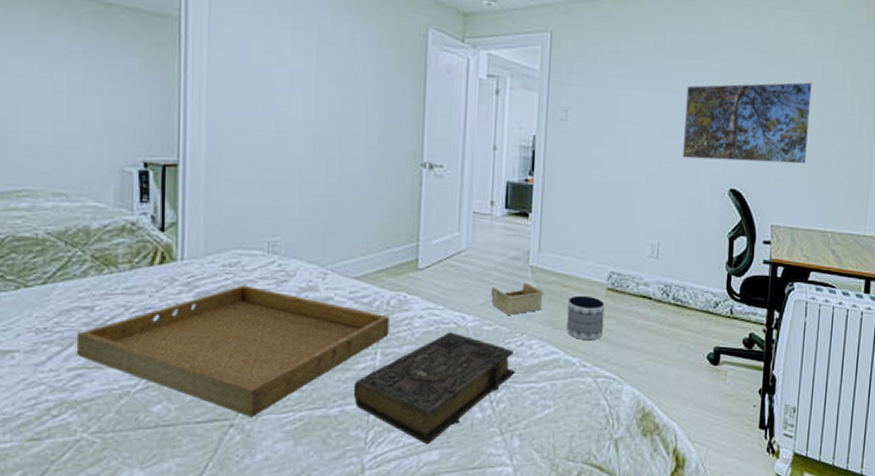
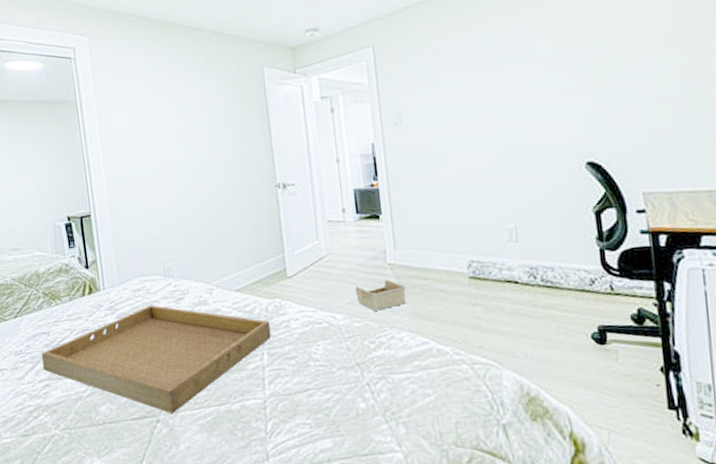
book: present [353,332,515,445] -> none [248,330,391,434]
planter: present [567,295,605,341] -> none [431,286,472,329]
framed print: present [682,82,813,164] -> none [520,36,673,139]

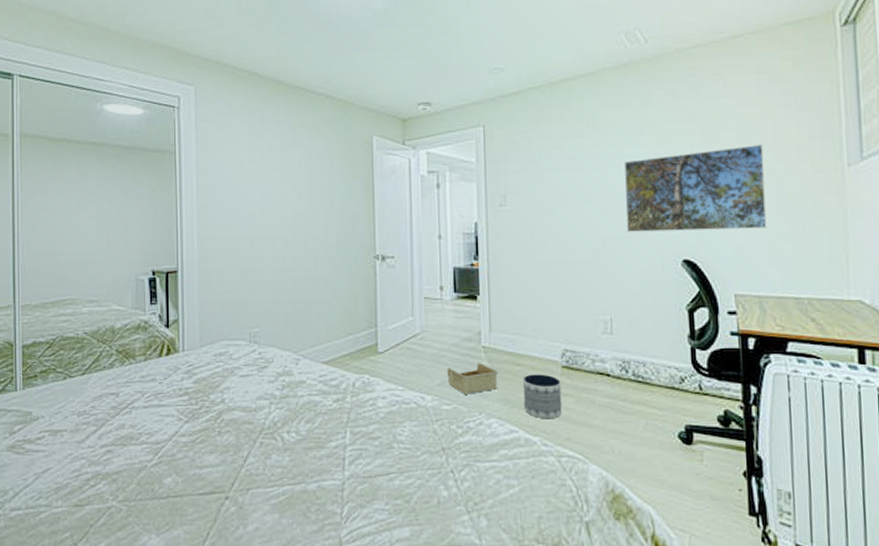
tray: present [41,305,271,413] -> none [107,372,356,490]
planter: none [431,286,472,329] -> present [524,374,562,419]
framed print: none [520,36,673,139] -> present [624,144,766,232]

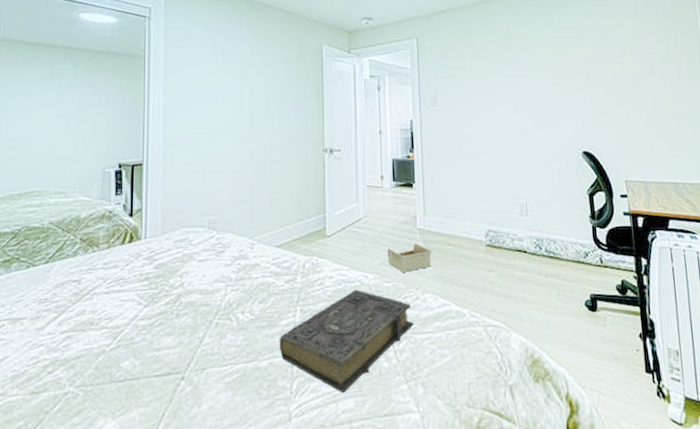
book: none [327,412,477,522] -> present [279,289,414,394]
planter: present [524,374,562,419] -> none [454,252,487,293]
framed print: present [624,144,766,232] -> none [533,57,647,128]

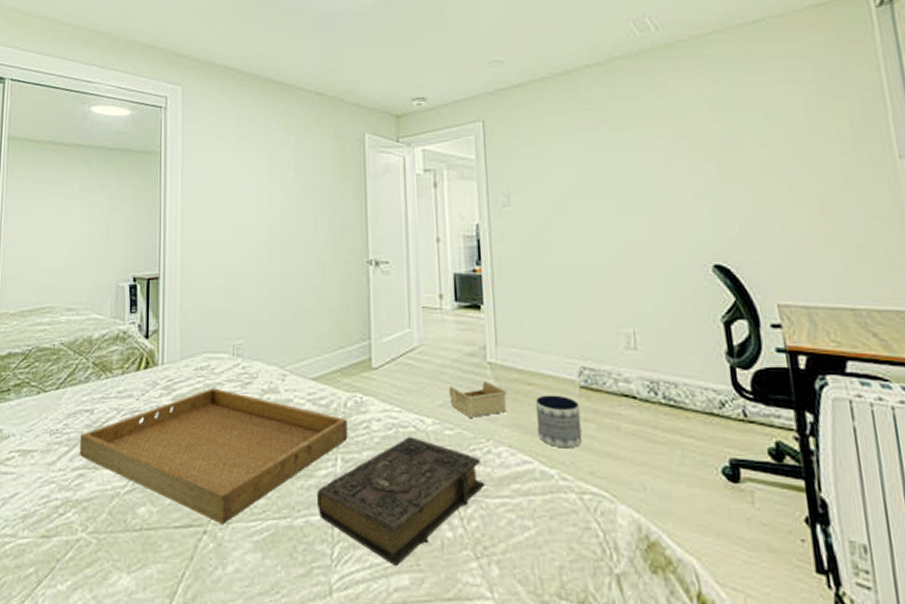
tray: none [67,257,306,370] -> present [79,388,348,524]
planter: none [454,252,487,293] -> present [536,395,583,449]

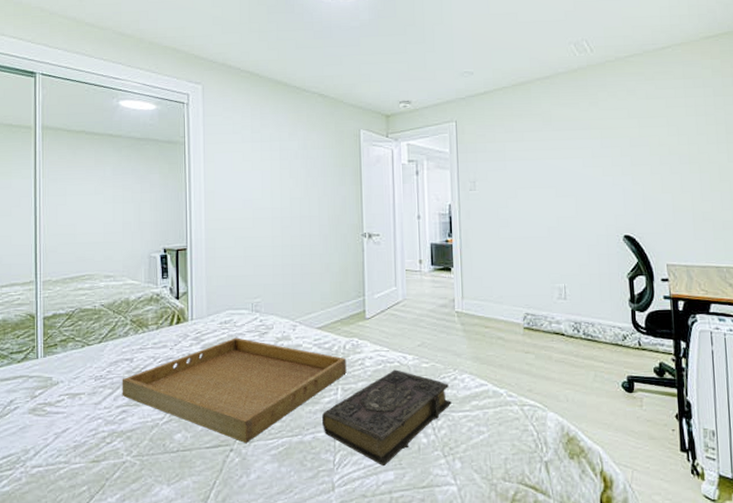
storage bin: present [449,382,508,417] -> none [426,326,471,354]
planter: present [536,395,583,449] -> none [491,334,524,374]

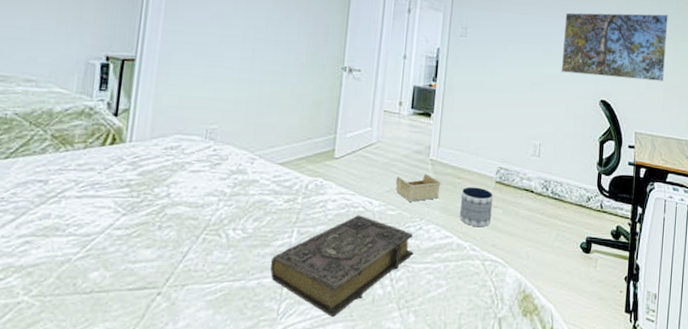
tray: present [122,337,347,443] -> none [27,166,307,286]
storage bin: none [426,326,471,354] -> present [395,174,442,202]
planter: none [491,334,524,374] -> present [460,187,493,227]
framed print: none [575,138,692,212] -> present [561,12,668,81]

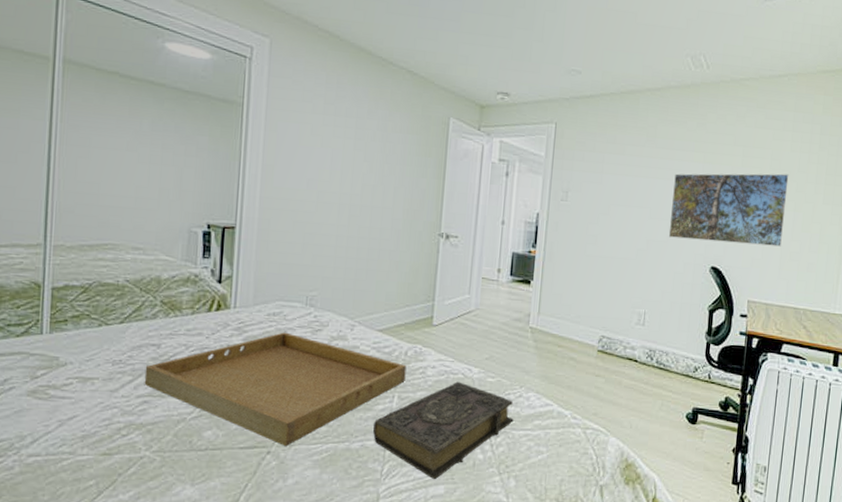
tray: none [27,166,307,286] -> present [144,332,407,446]
storage bin: present [395,174,442,202] -> none [495,342,542,369]
planter: present [460,187,493,227] -> none [561,355,595,396]

